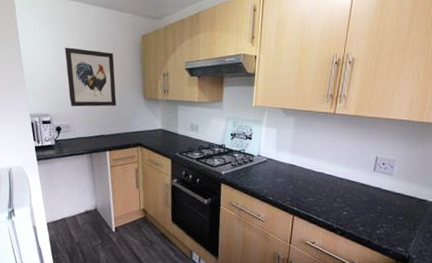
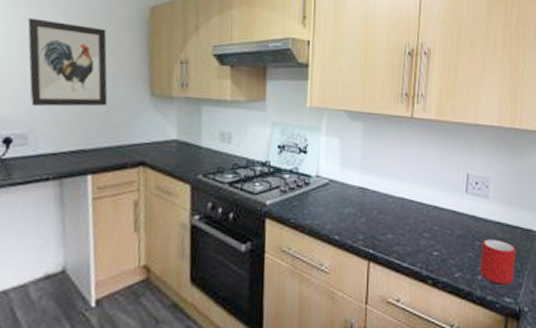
cup: none [379,205,411,239] -> present [480,239,516,285]

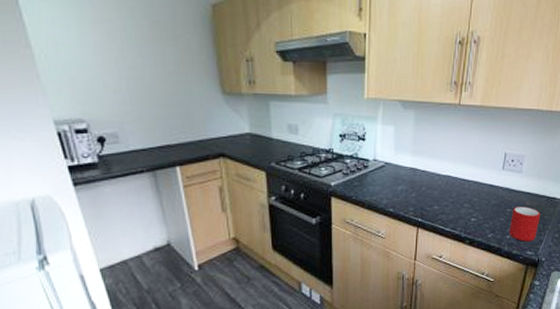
wall art: present [27,18,108,107] -> none [97,21,184,108]

